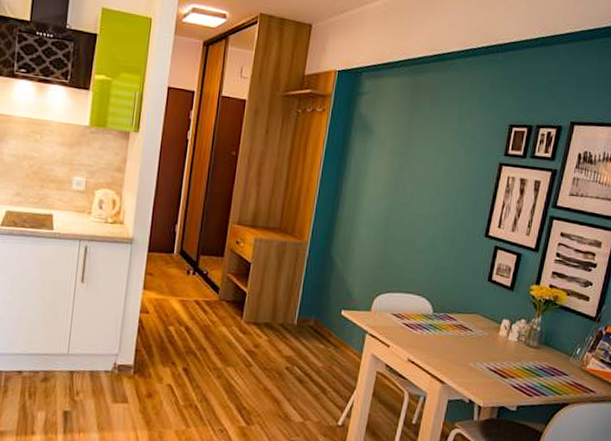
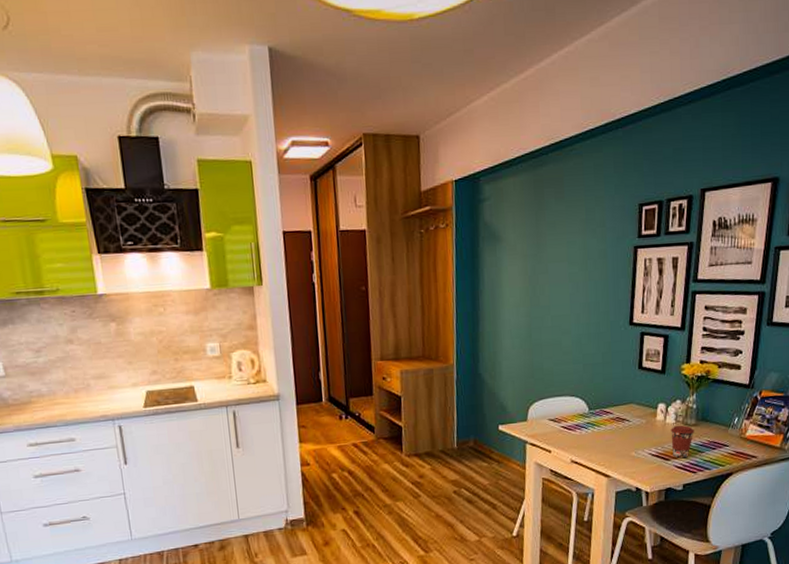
coffee cup: none [510,344,535,380] -> present [671,425,694,459]

